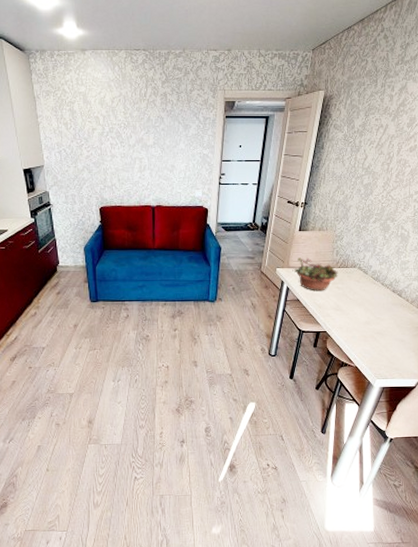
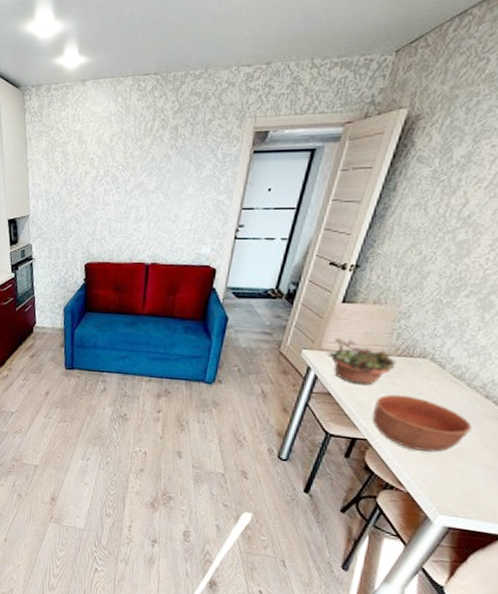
bowl: none [328,295,388,335] -> present [372,394,472,452]

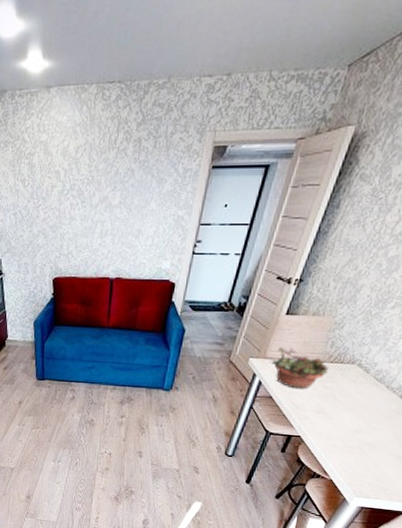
bowl: present [372,394,472,452] -> none [305,396,387,445]

